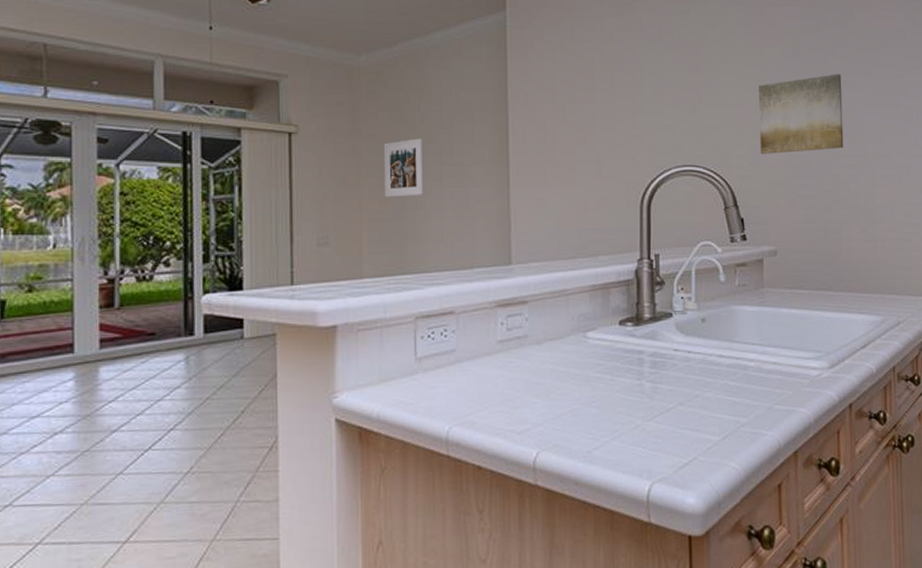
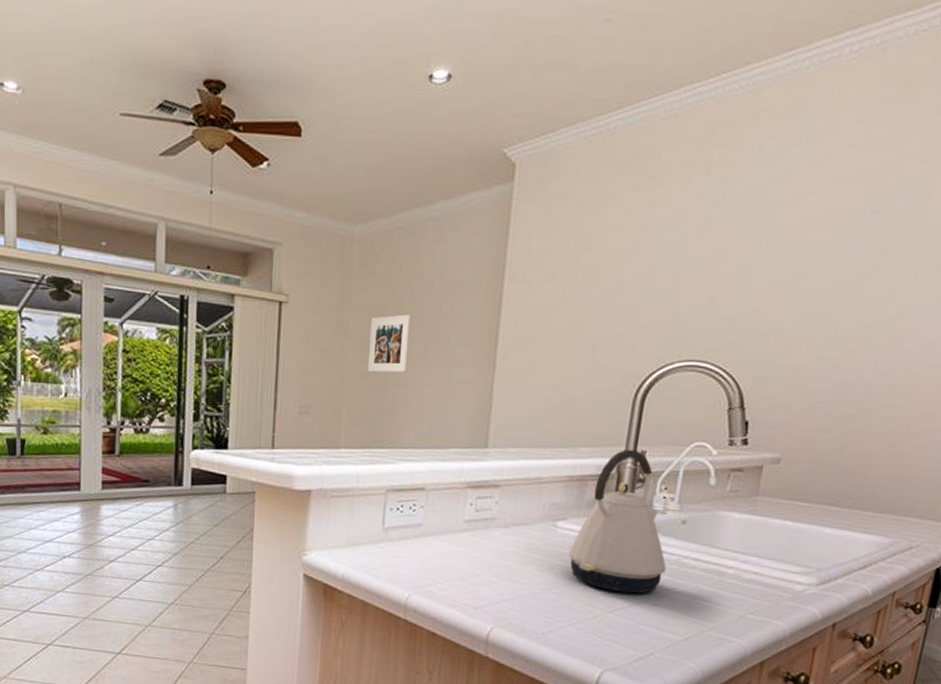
kettle: none [602,253,695,399] -> present [568,449,666,594]
wall art: present [759,73,844,154] -> none [782,266,901,354]

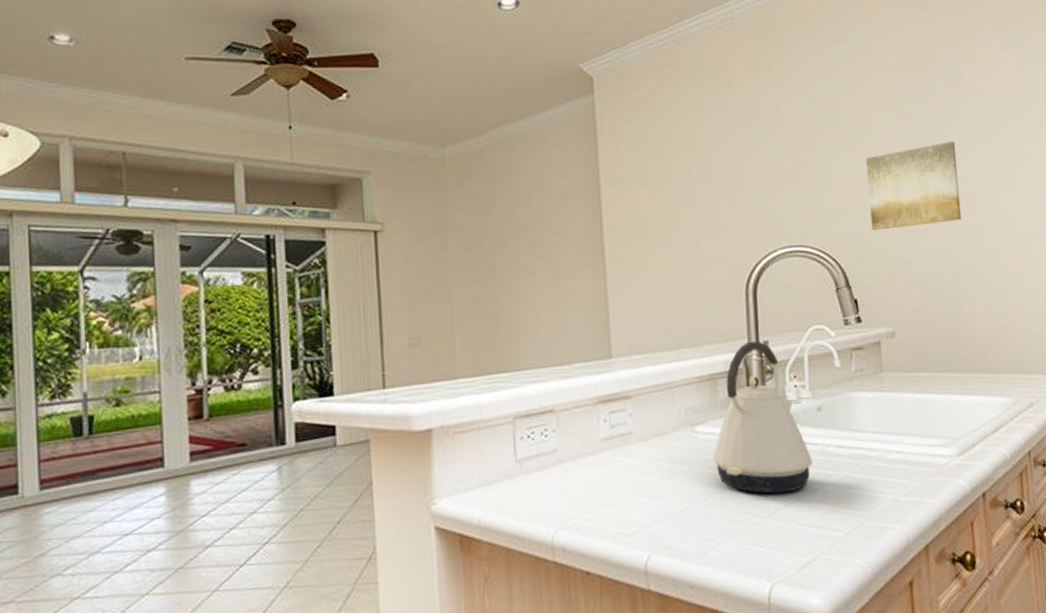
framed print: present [367,314,412,373] -> none [472,230,517,293]
wall art: none [782,266,901,354] -> present [866,140,962,230]

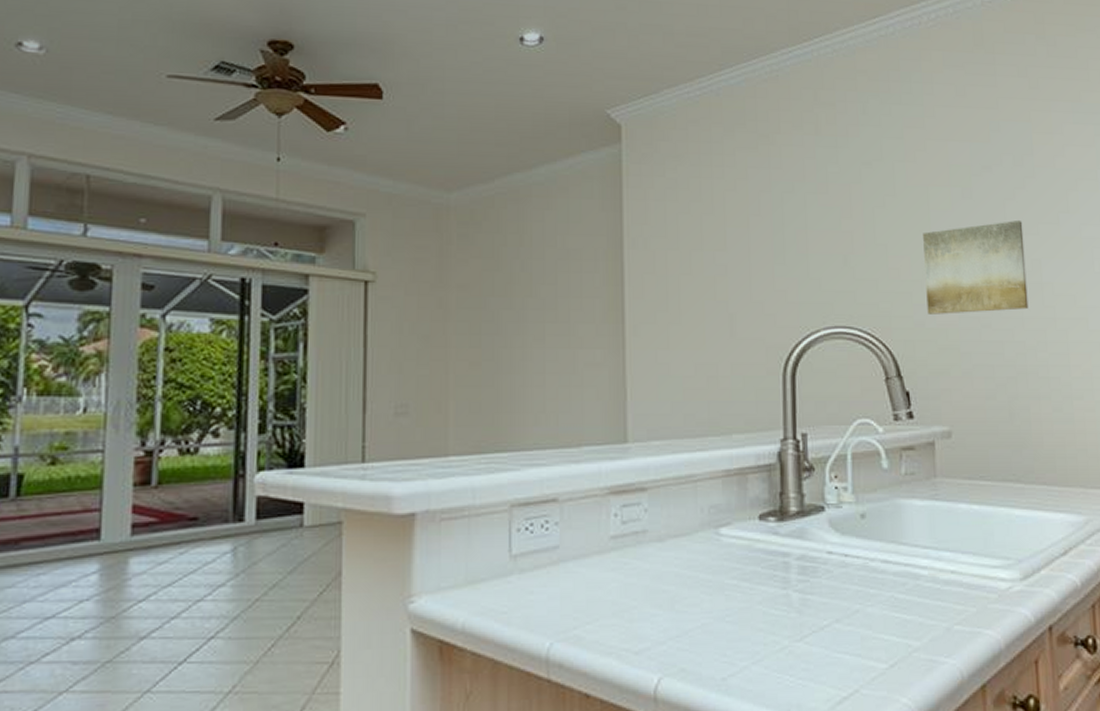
kettle: present [712,341,813,494] -> none [738,432,853,613]

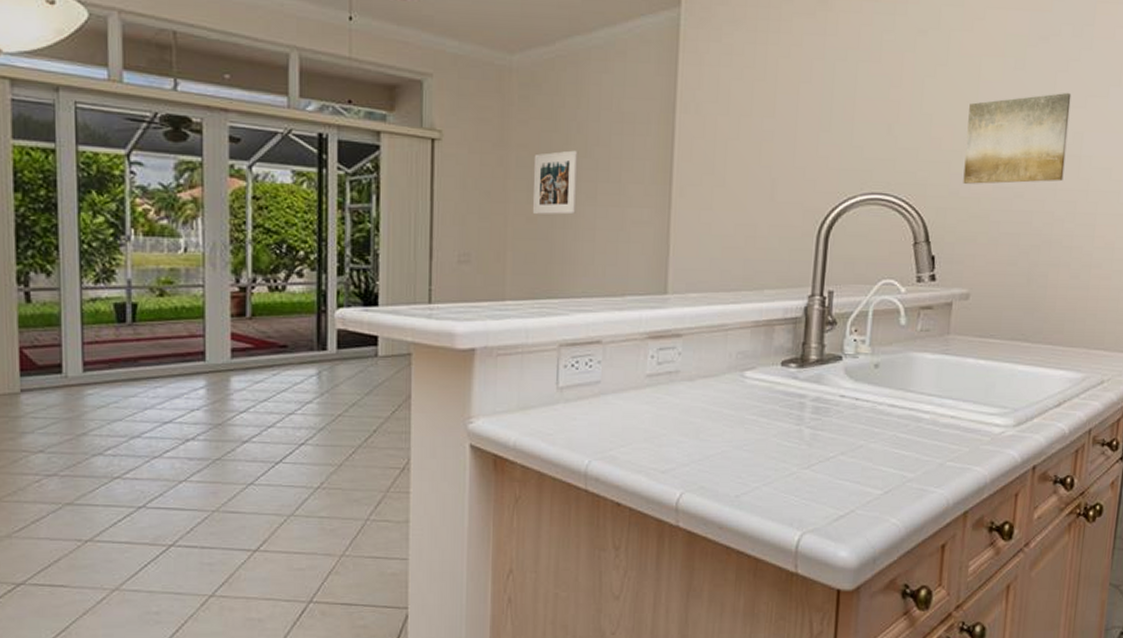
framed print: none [475,290,523,359] -> present [532,150,578,215]

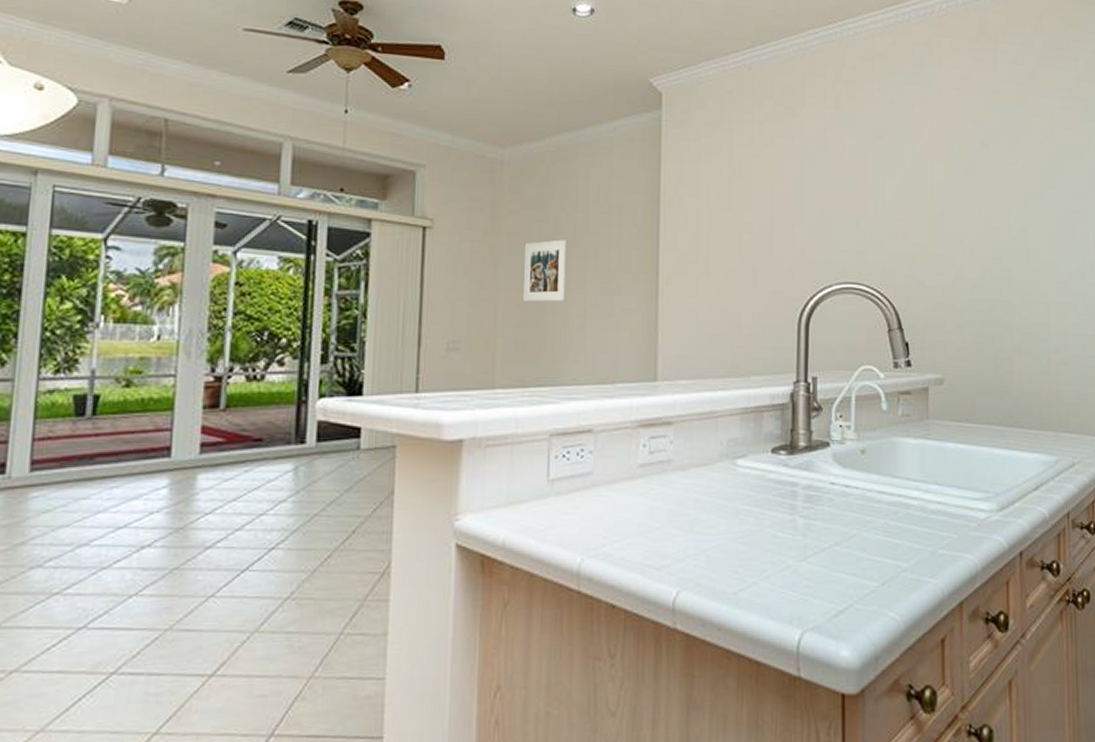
wall art: present [963,92,1072,184] -> none [927,192,1016,275]

